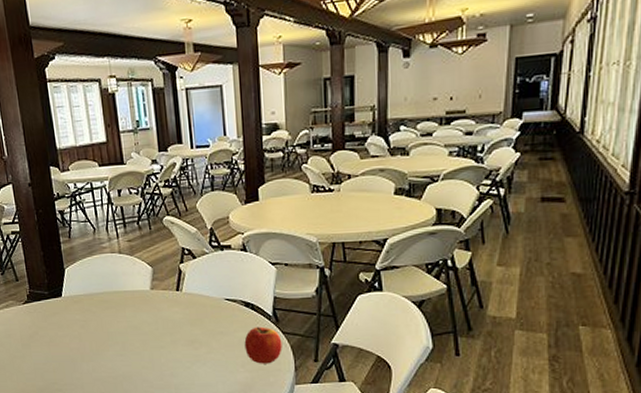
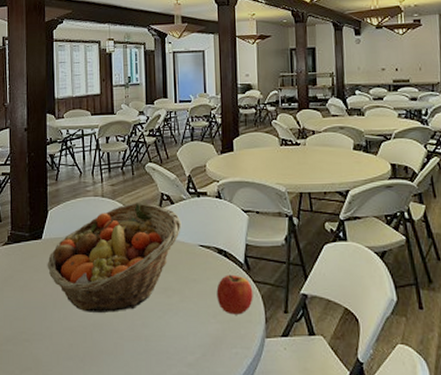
fruit basket: none [70,258,206,364] -> present [47,202,182,313]

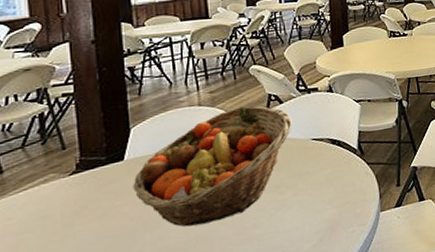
apple: present [216,274,253,315] -> none [331,161,368,198]

